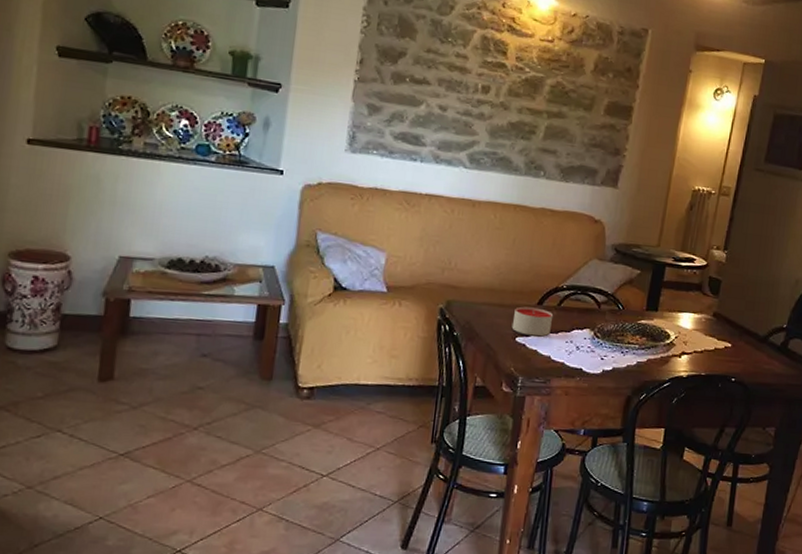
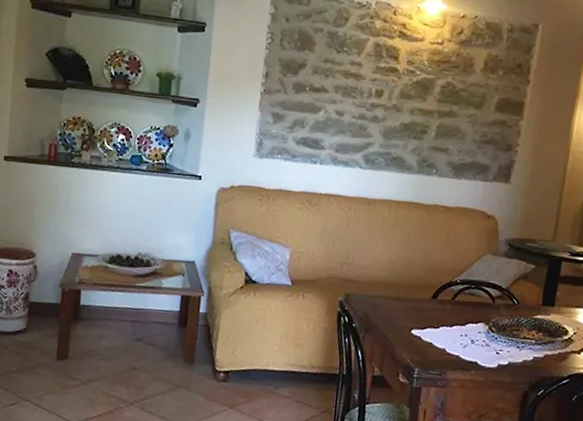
candle: present [511,306,554,337] -> none [407,300,448,330]

